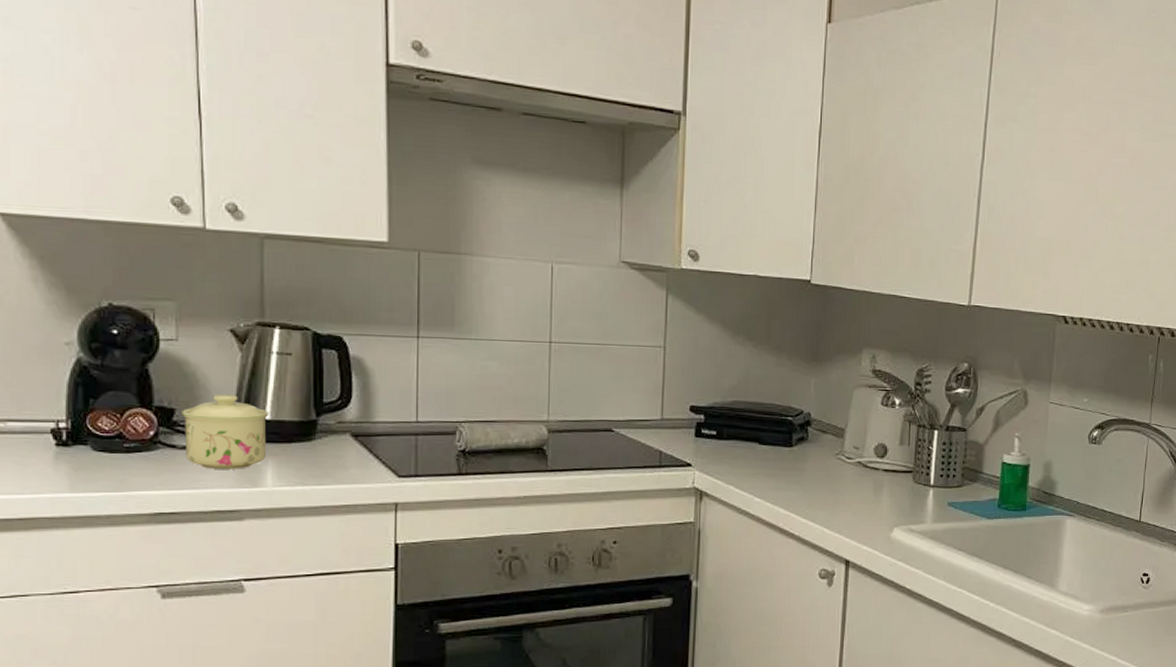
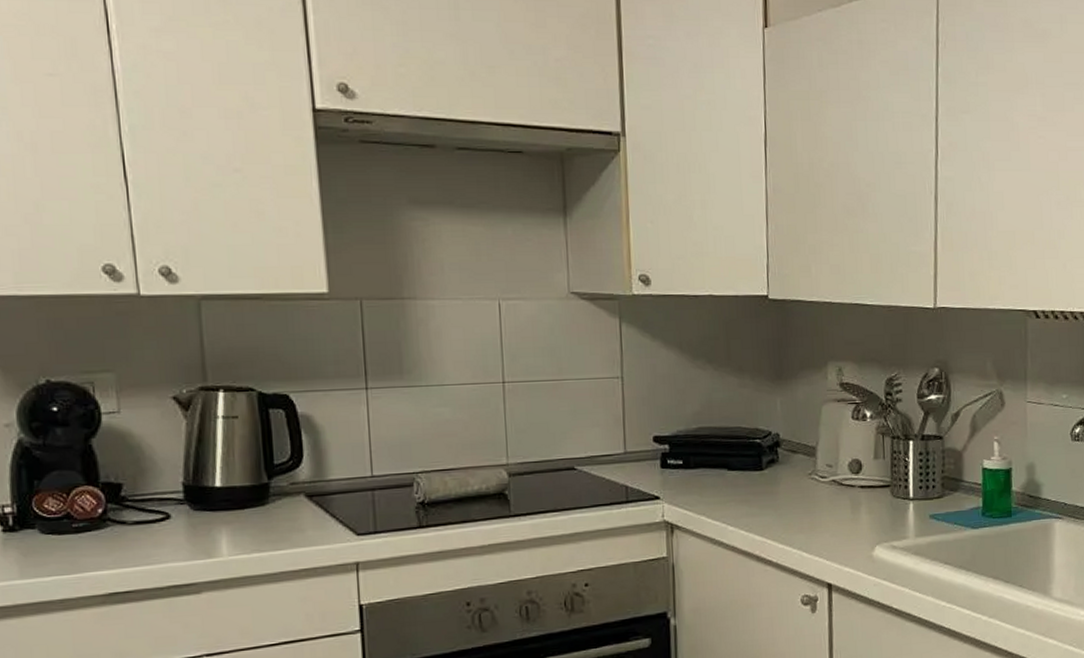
sugar bowl: present [182,393,269,469] -> none [129,463,220,543]

